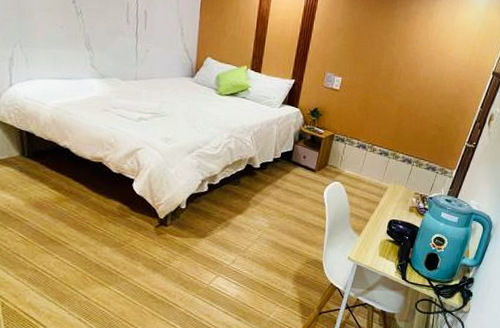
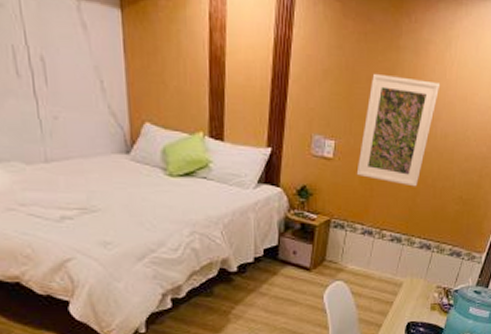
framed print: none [356,32,424,115] -> present [356,73,441,187]

